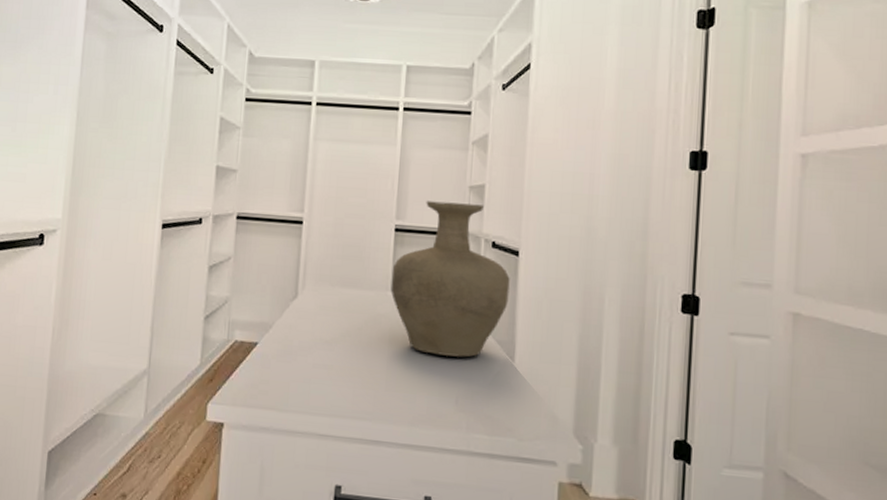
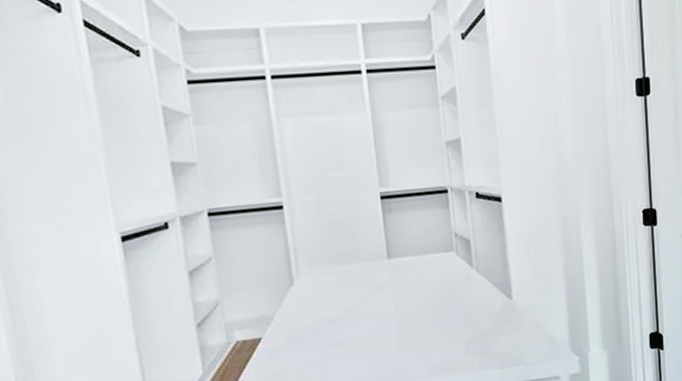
vase: present [390,201,510,357] -> none [385,158,499,310]

